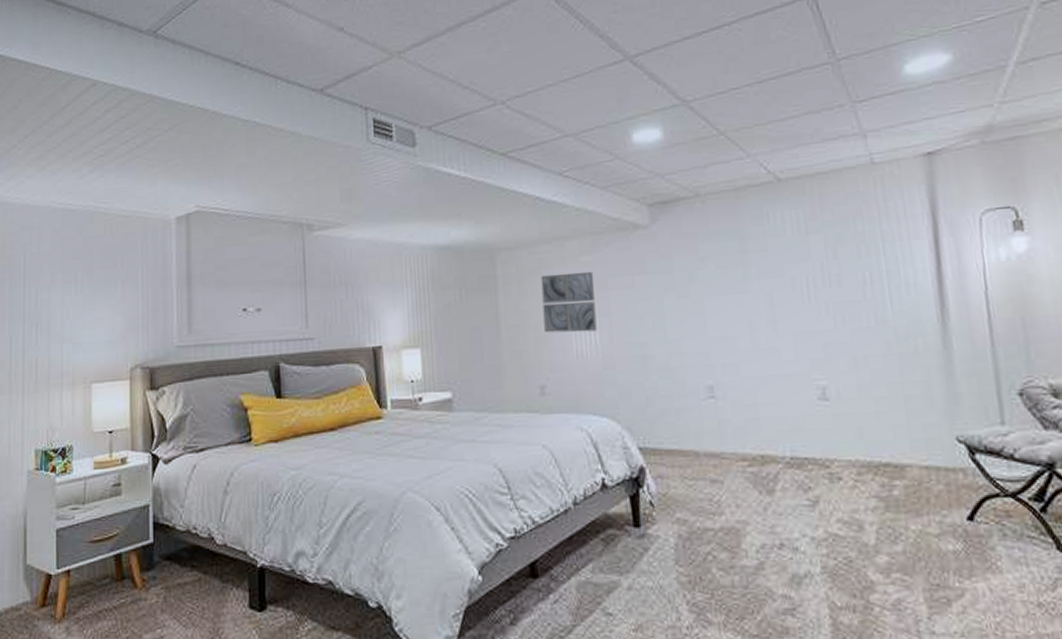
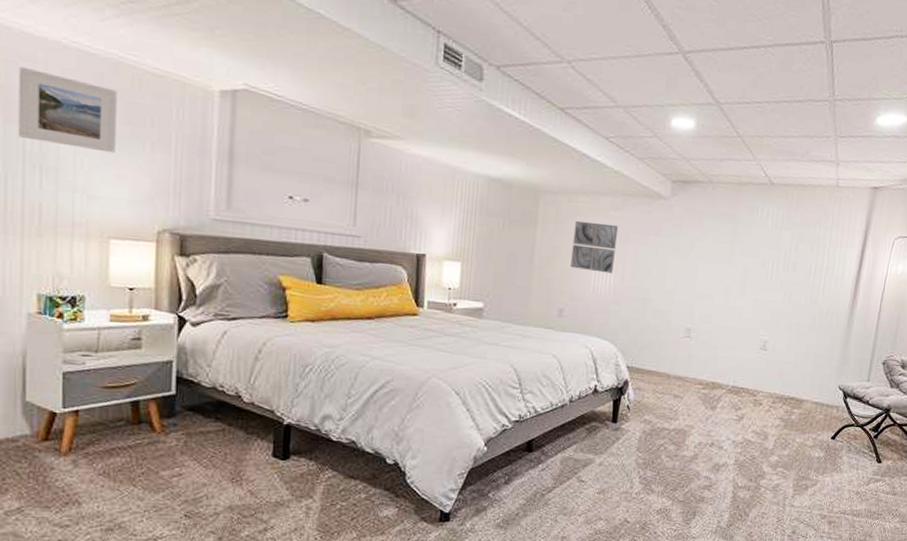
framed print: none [19,235,94,301] -> present [17,66,117,154]

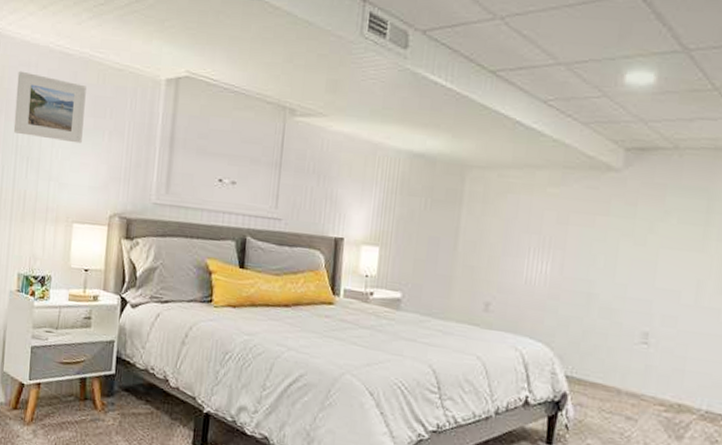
wall art: present [570,220,619,274] -> none [499,198,558,262]

